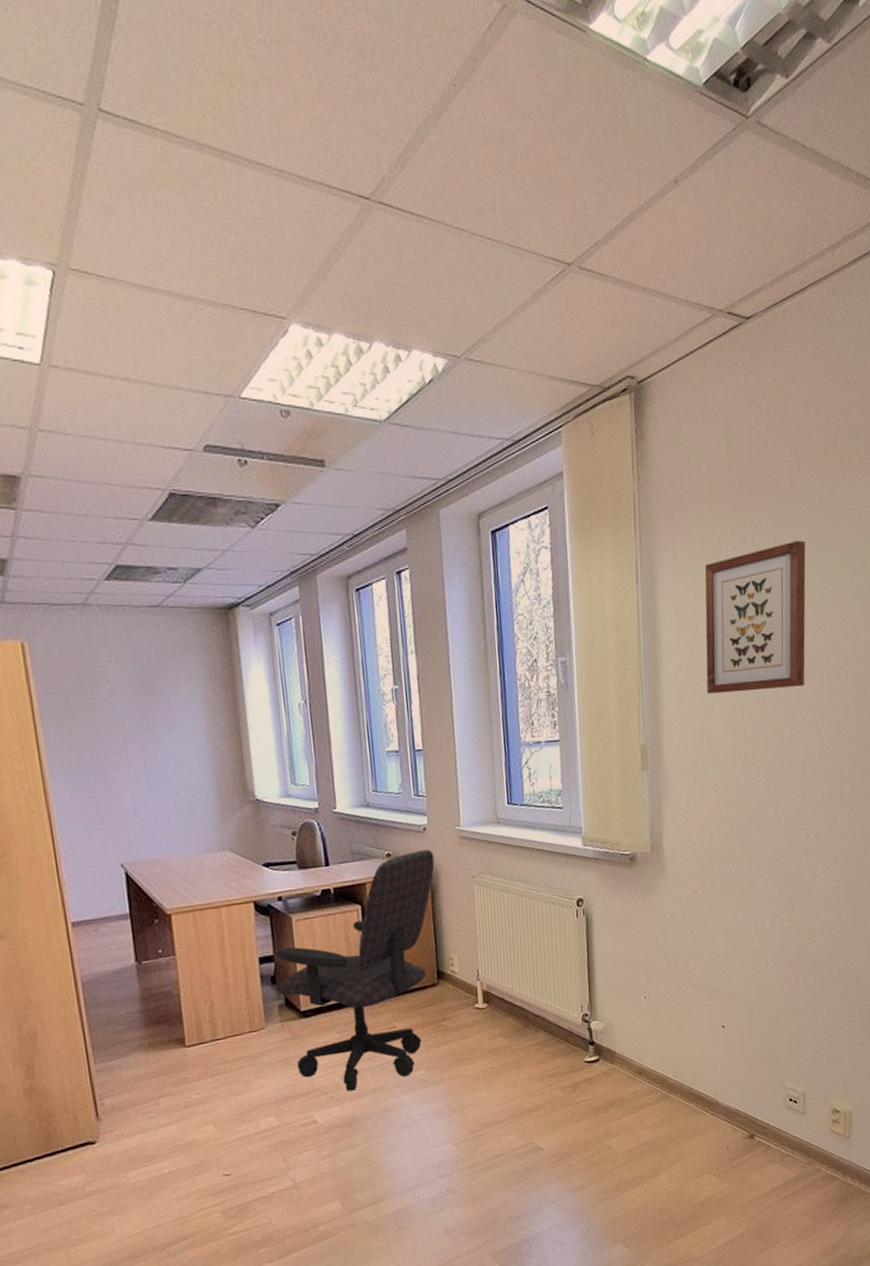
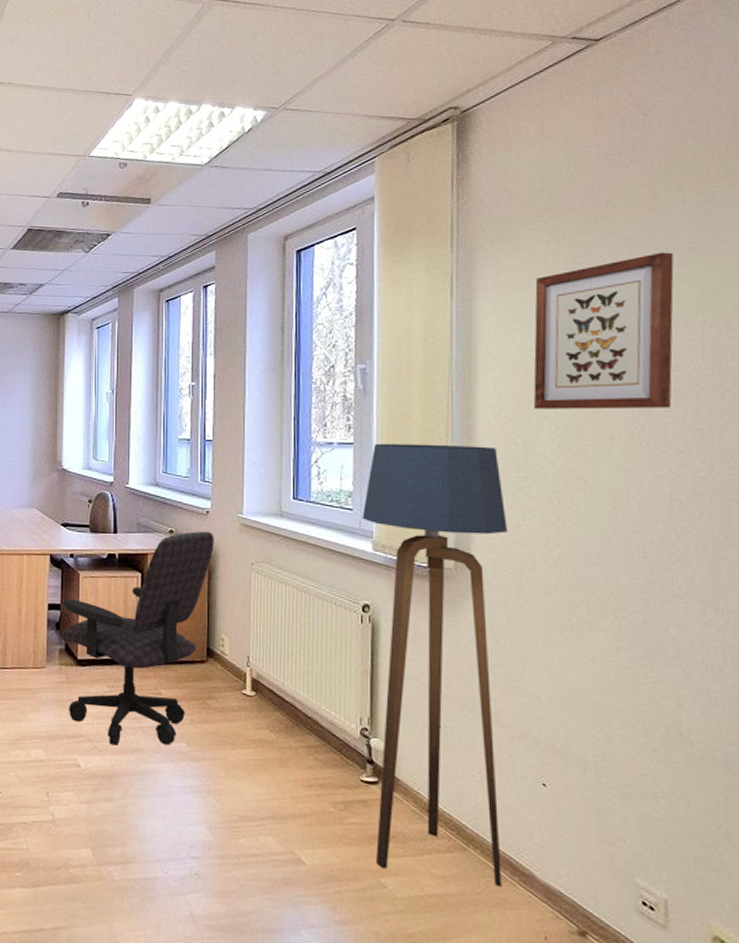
floor lamp: none [571,733,696,1133] -> present [362,443,507,888]

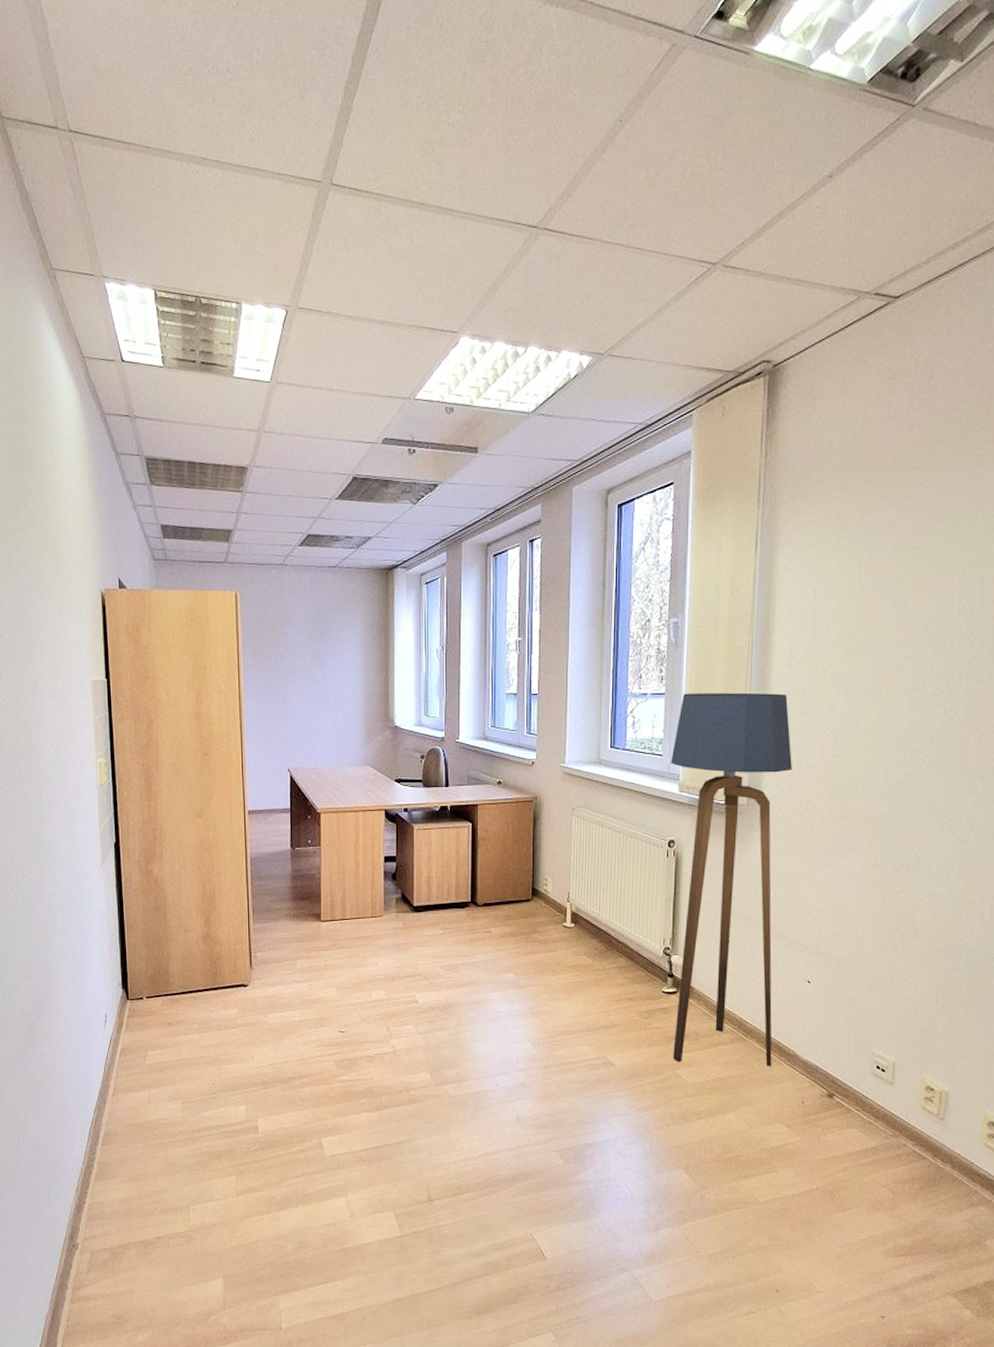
office chair: present [61,531,214,746] -> none [397,780,539,981]
wall art: present [533,252,674,409] -> none [820,511,943,658]

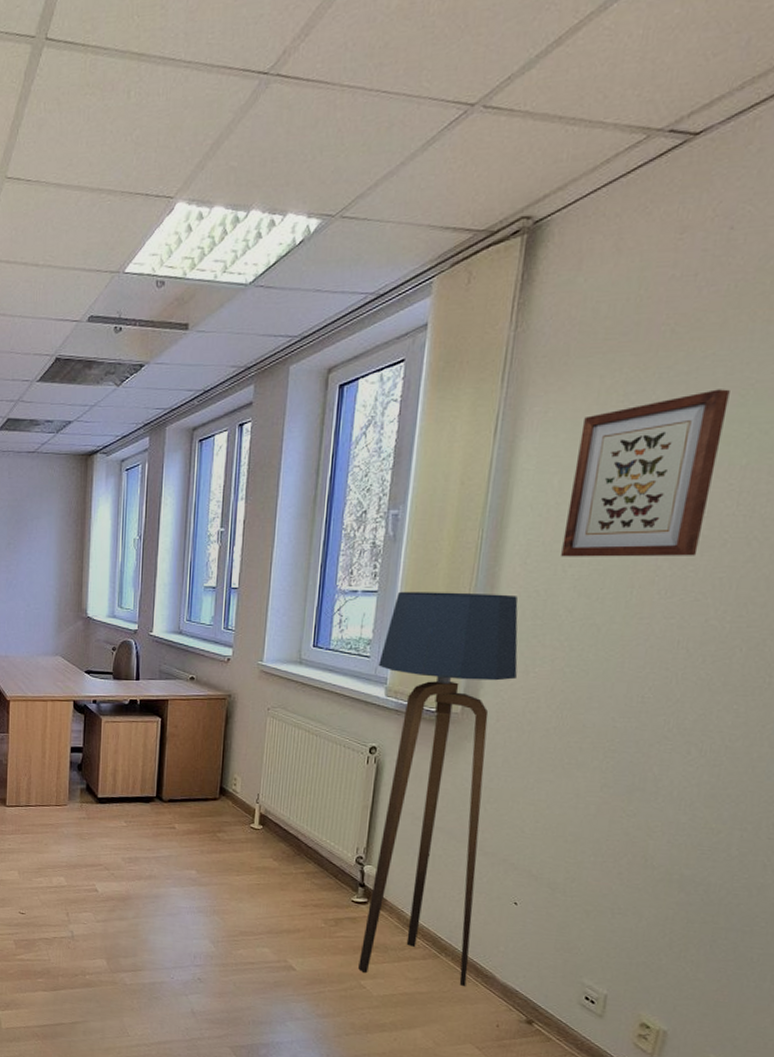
wall art: none [820,511,943,658] -> present [561,389,730,557]

